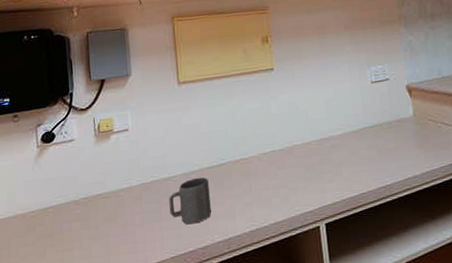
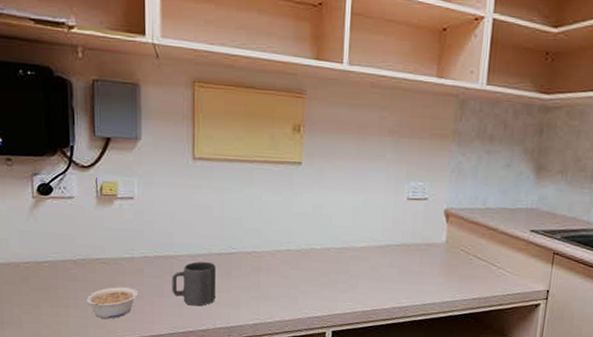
legume: none [88,217,139,255] -> present [85,286,138,319]

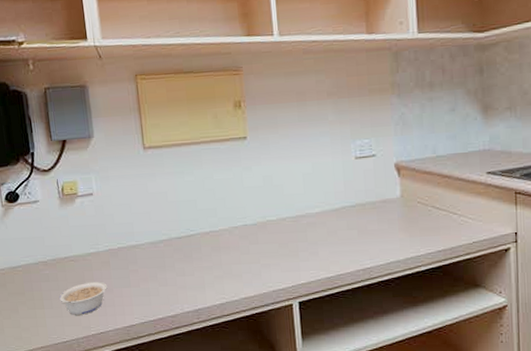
mug: present [172,261,216,306] -> none [137,246,180,293]

